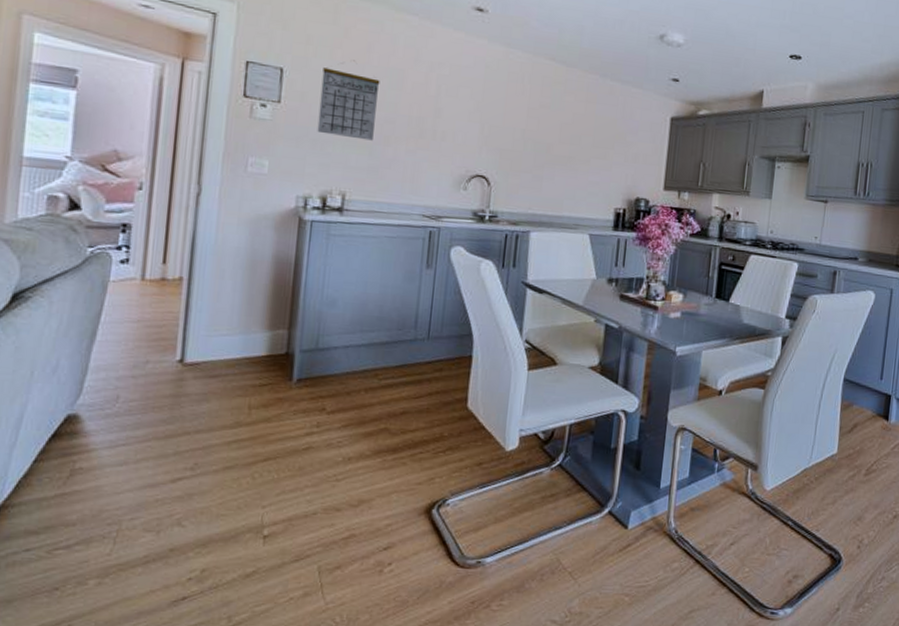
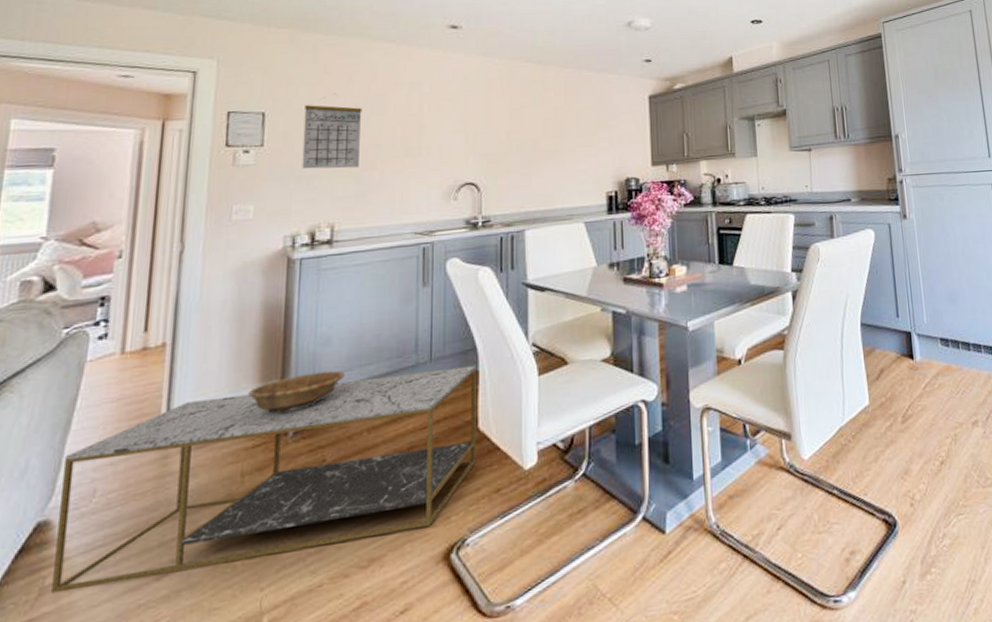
coffee table: none [81,335,471,483] -> present [51,365,476,594]
decorative bowl: none [257,329,347,361] -> present [248,370,345,414]

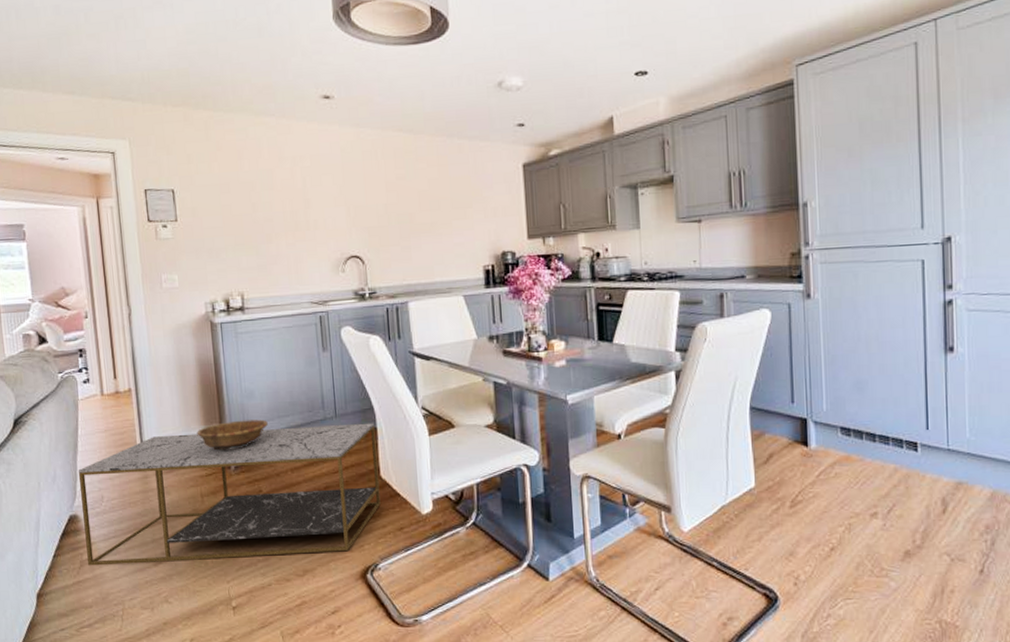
calendar: present [302,93,362,169] -> none [205,169,257,243]

